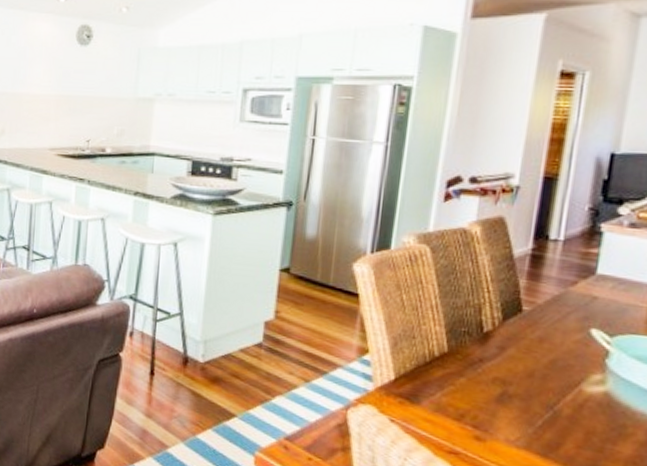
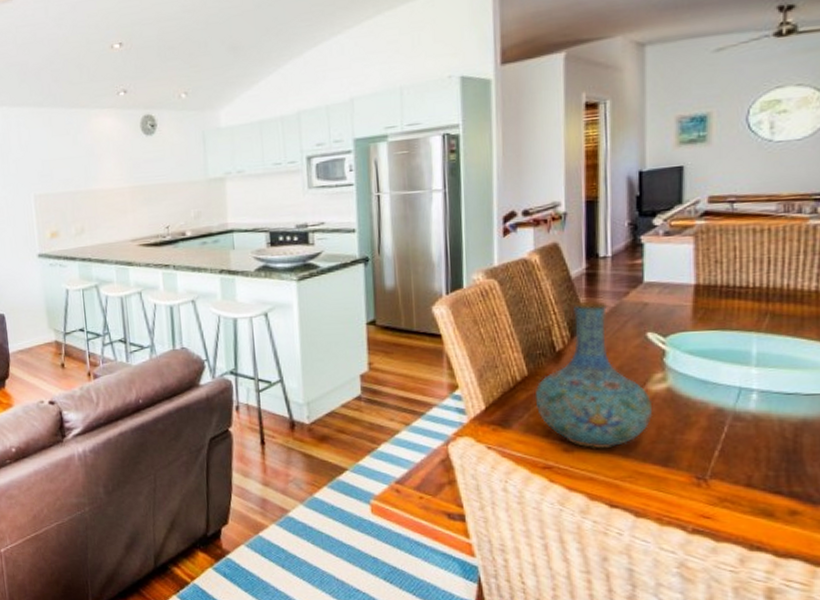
vase: none [450,282,586,445] -> present [534,301,653,449]

